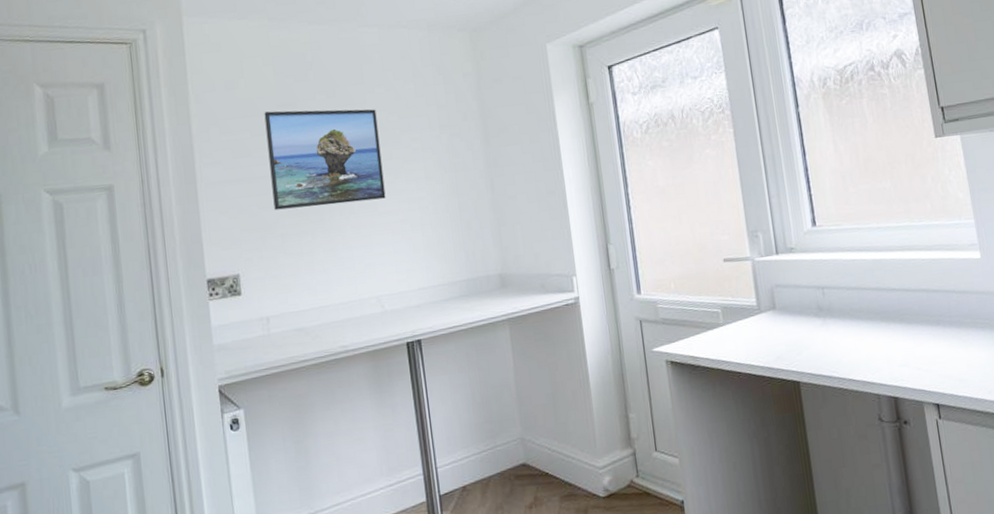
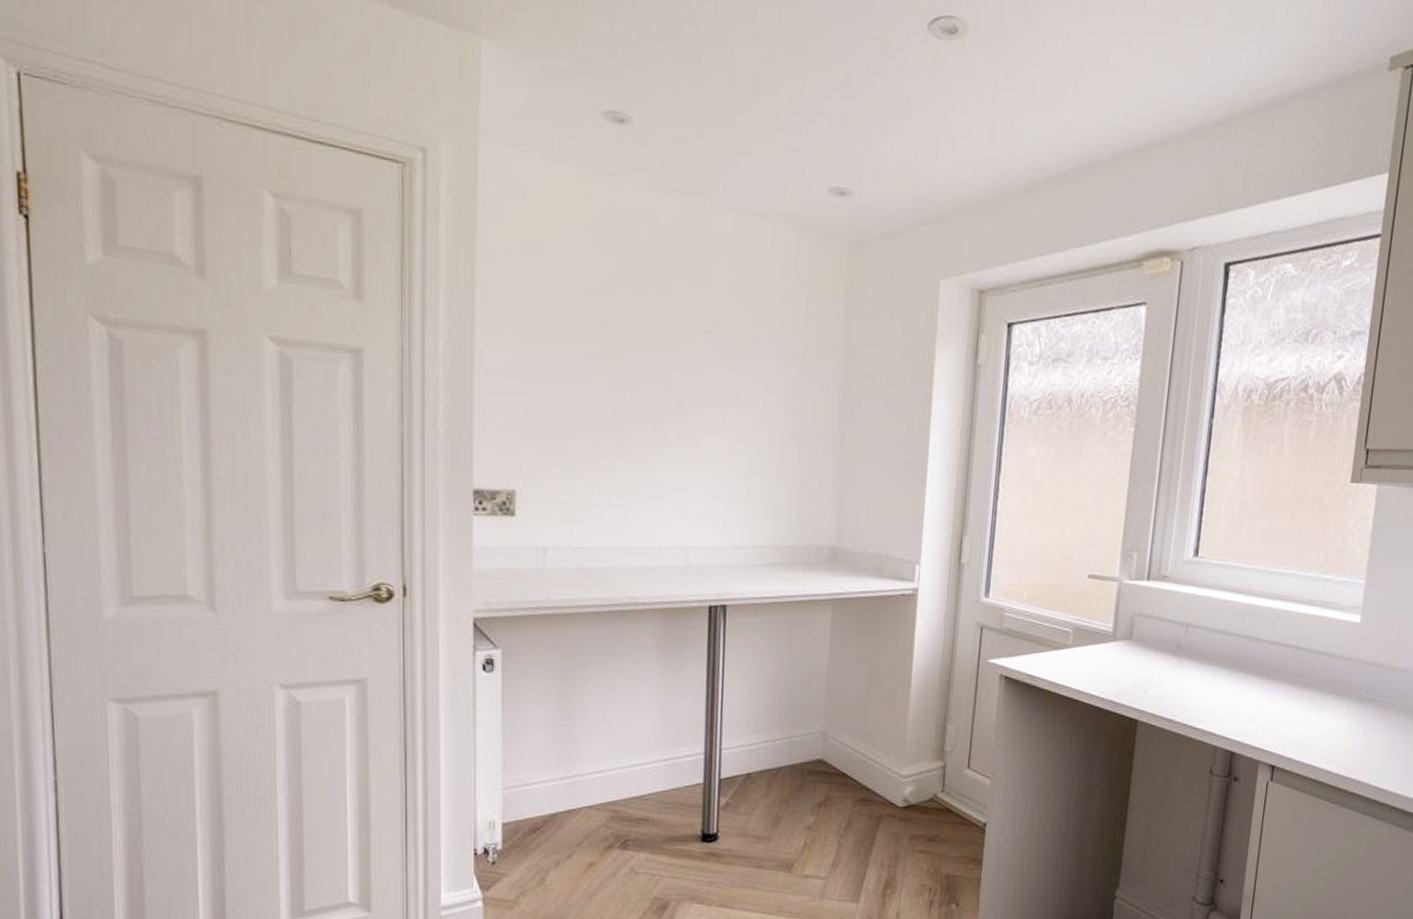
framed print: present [264,109,386,210] -> none [570,293,716,432]

